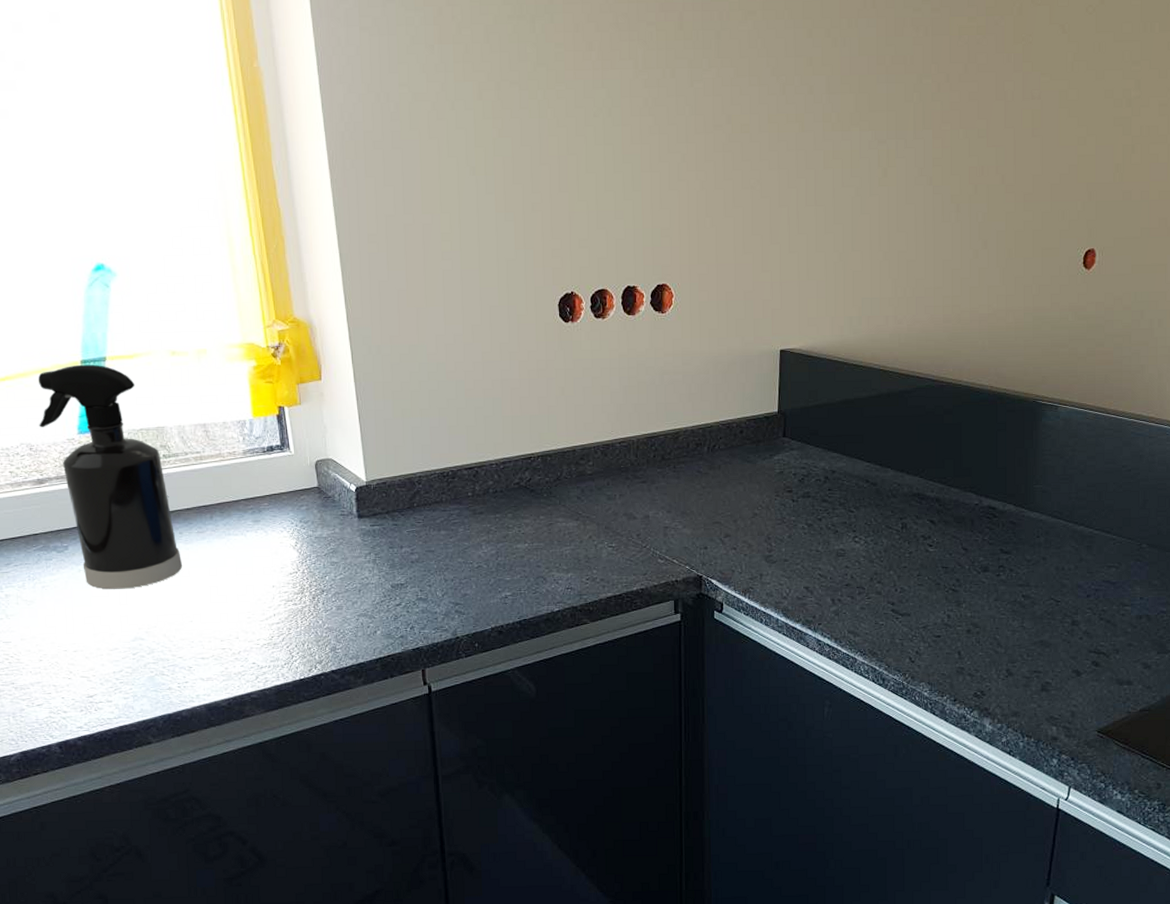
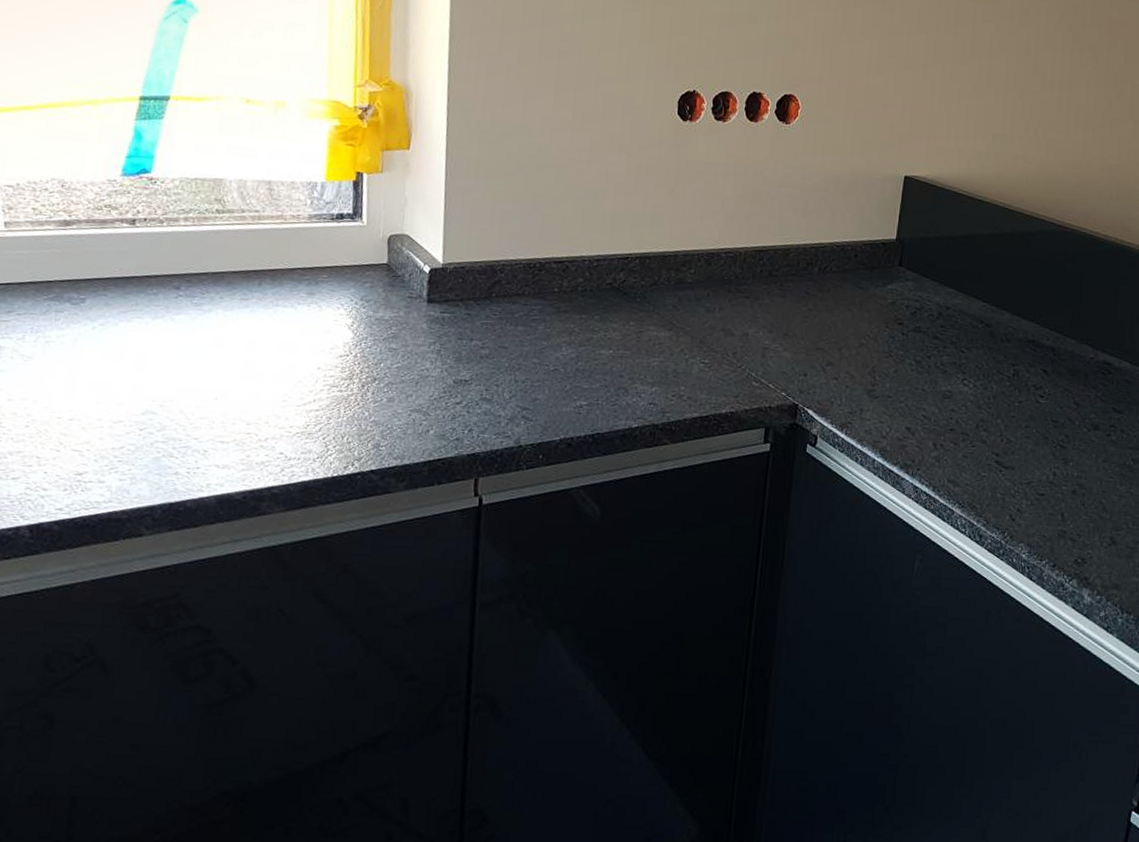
spray bottle: present [38,364,183,590] -> none [77,100,217,354]

